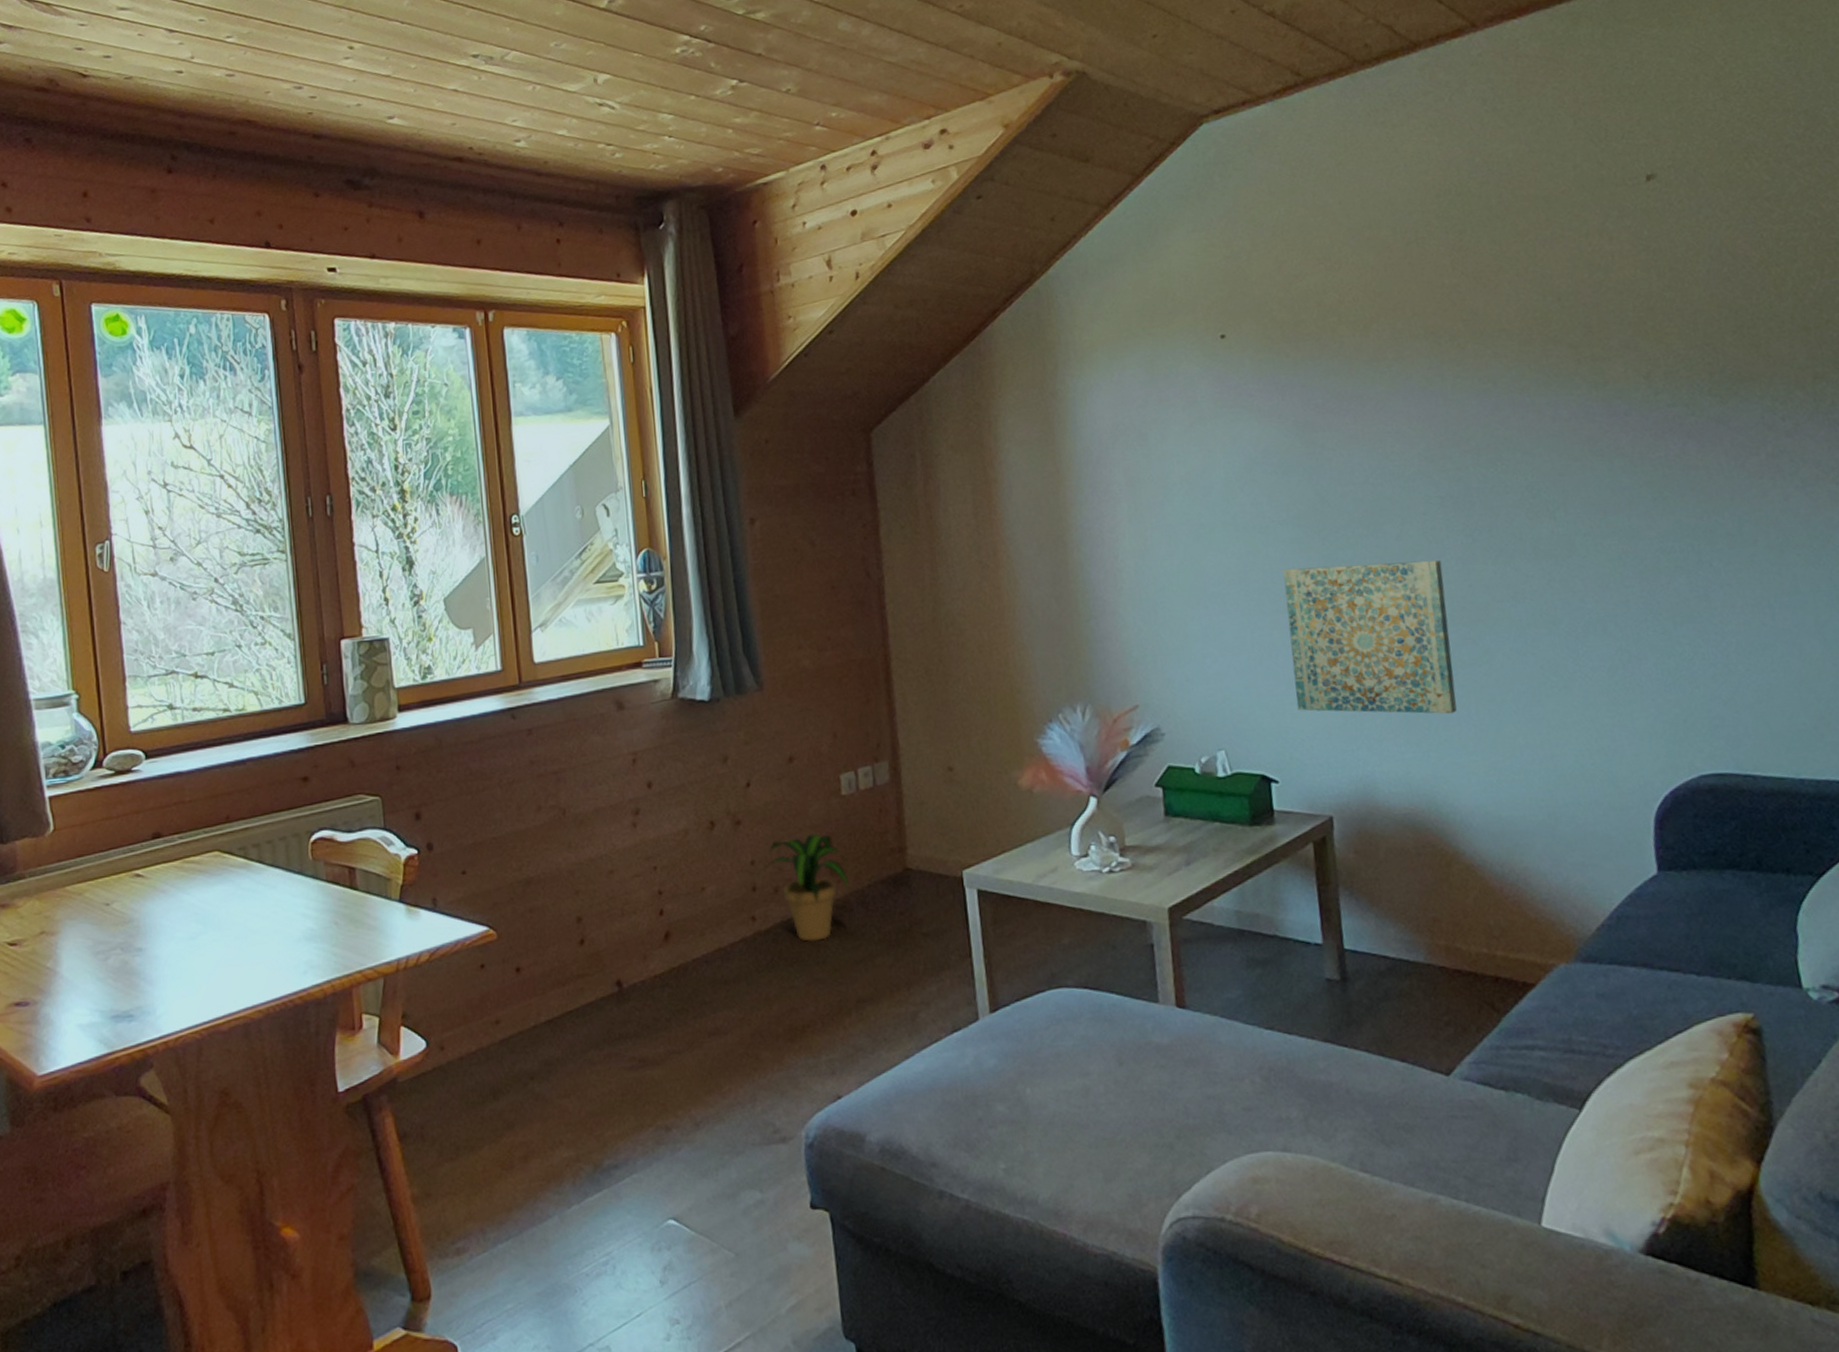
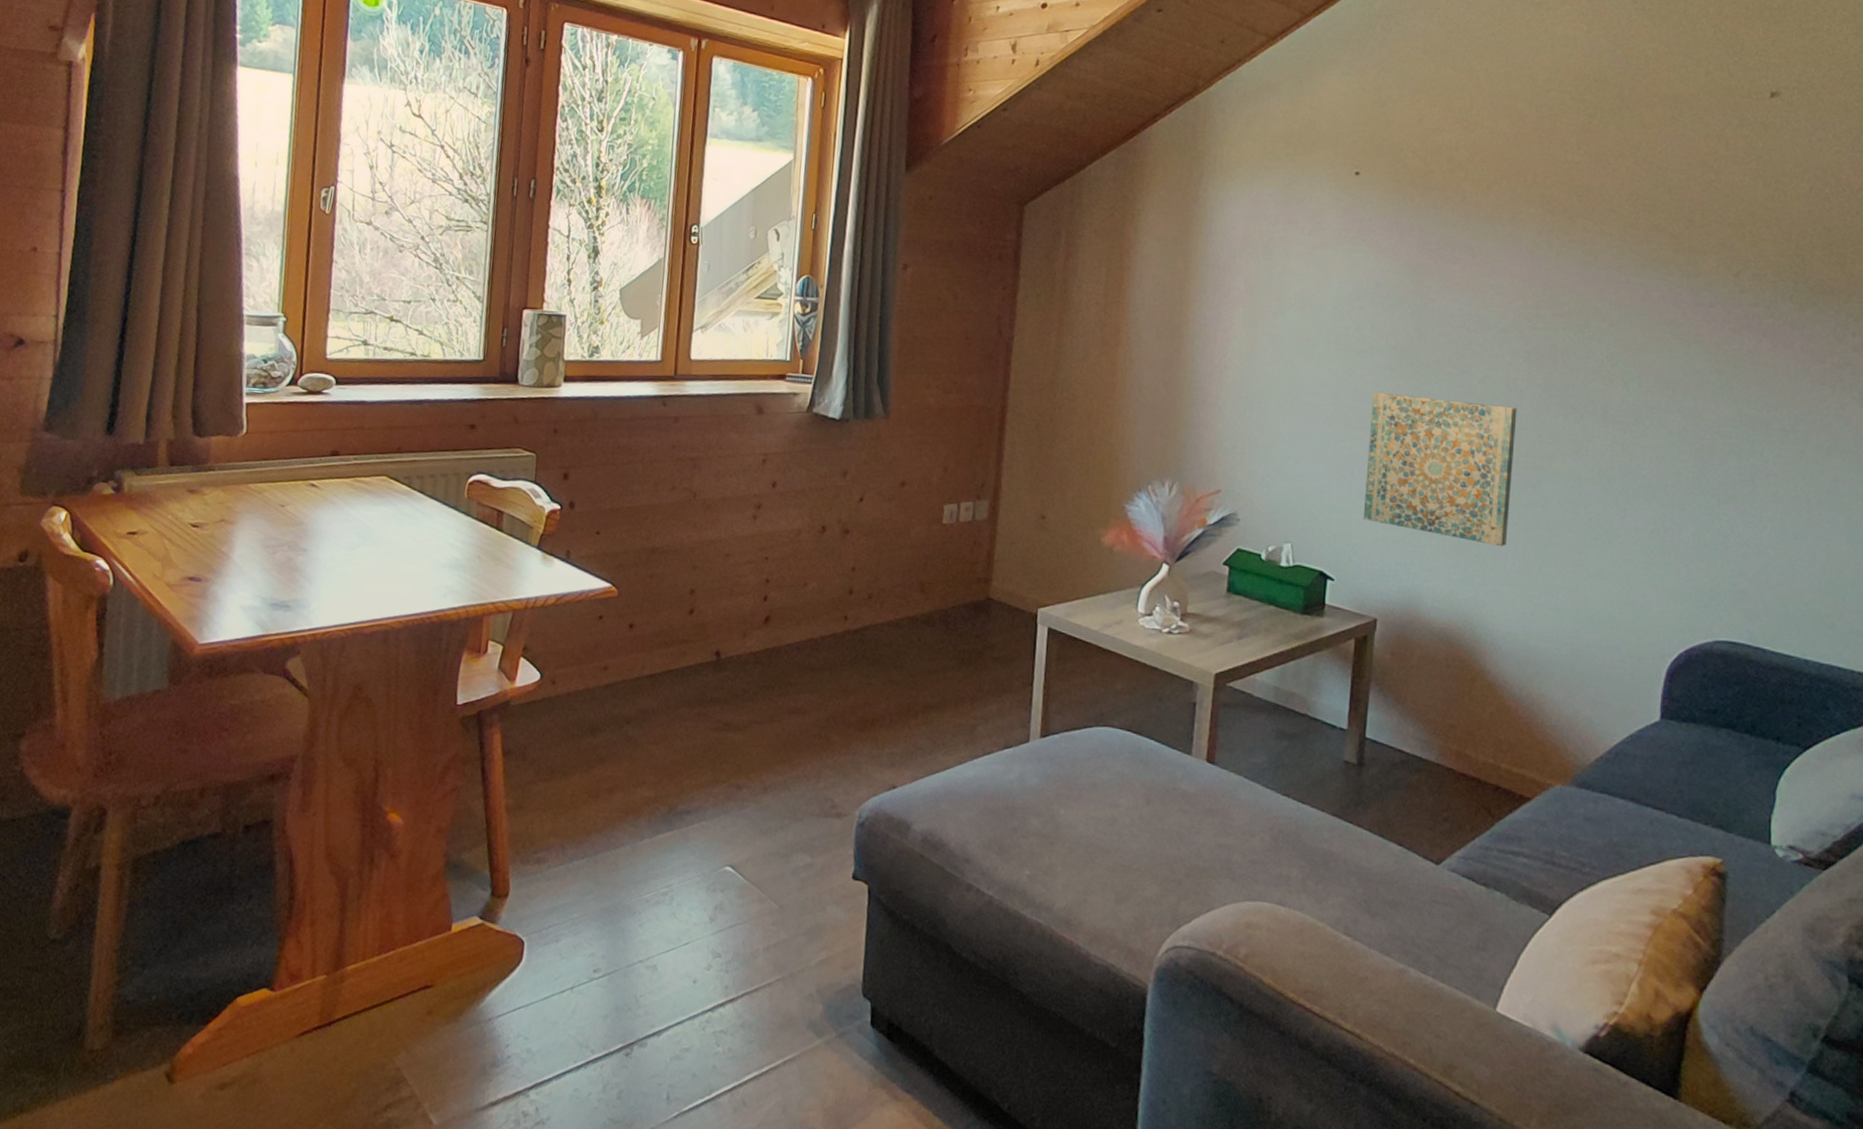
potted plant: present [754,833,849,942] -> none [853,553,937,648]

